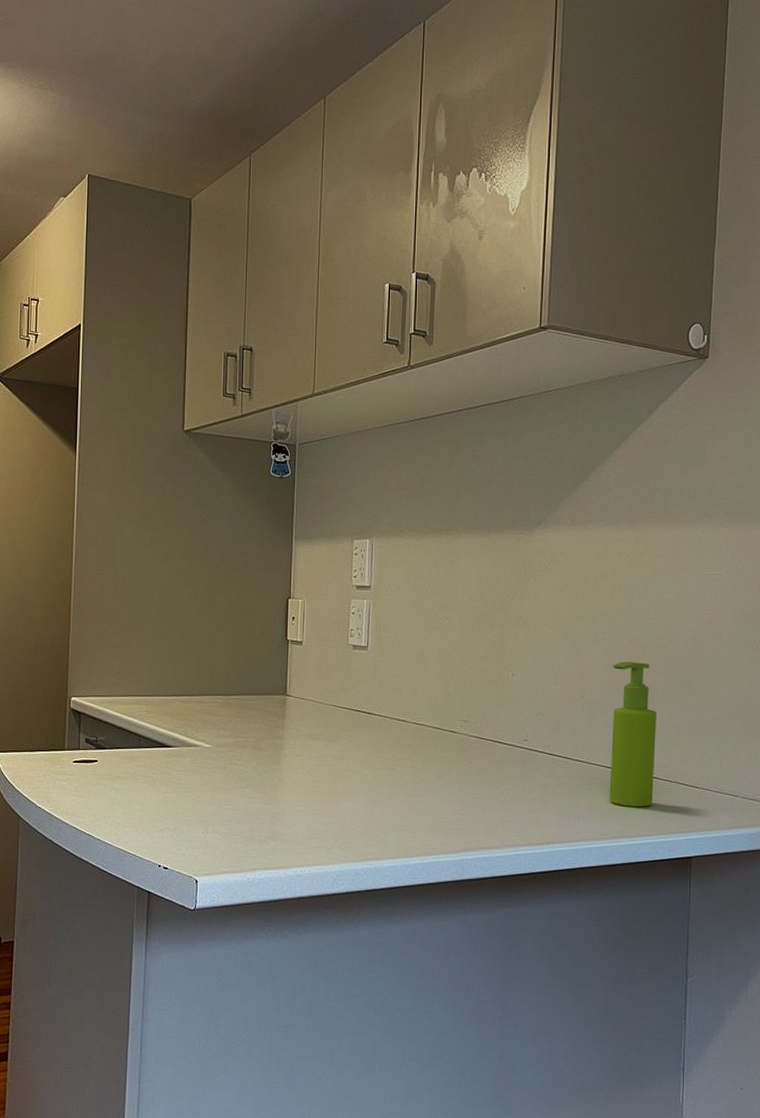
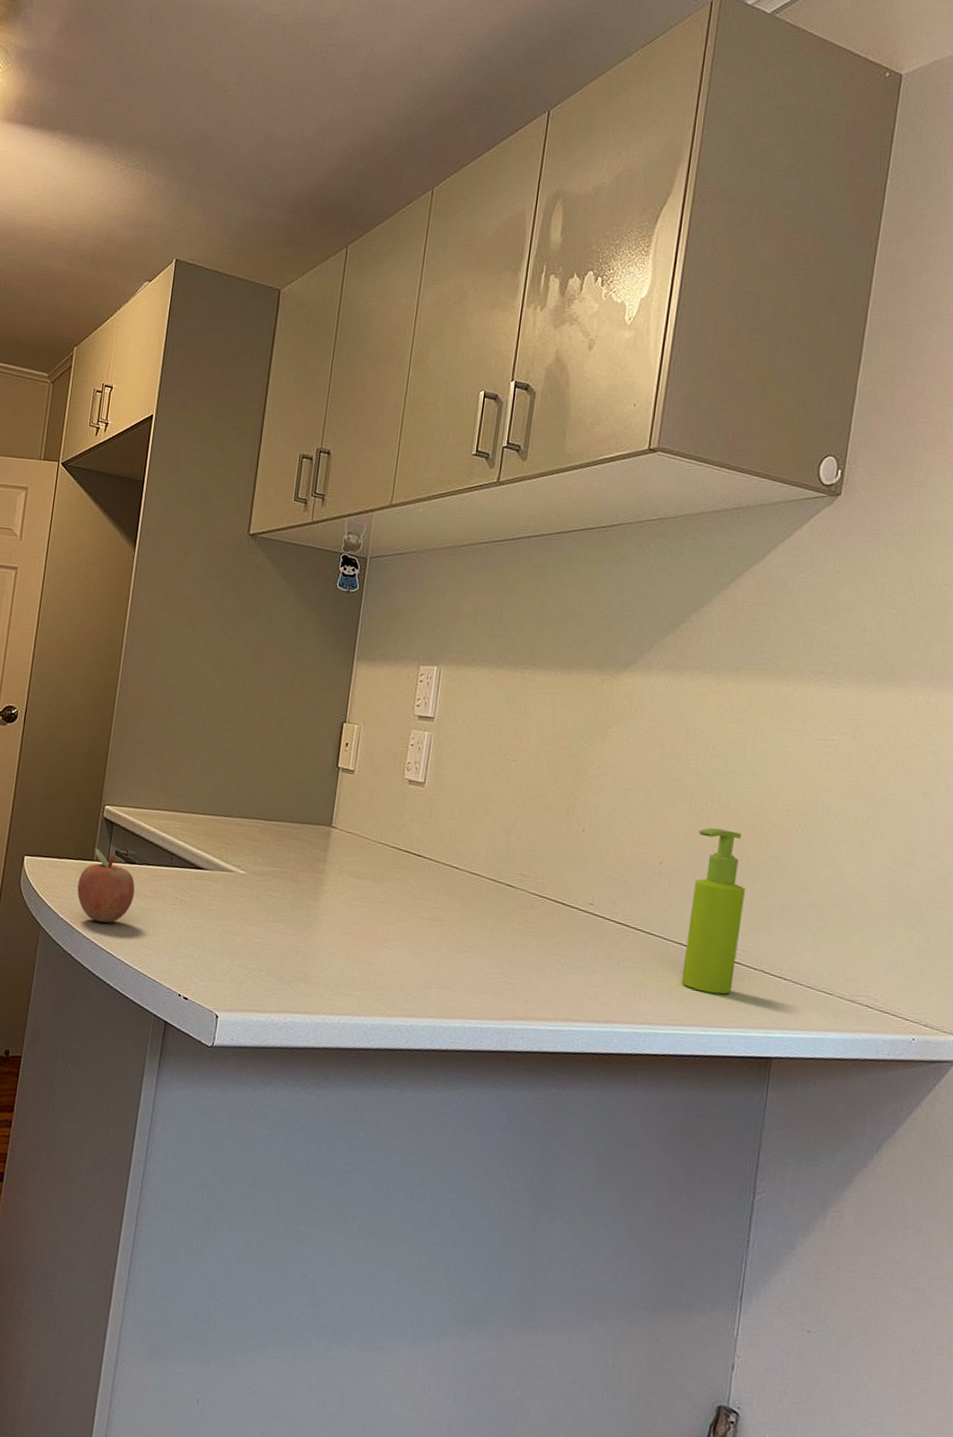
fruit: none [52,738,107,807] -> present [77,848,135,923]

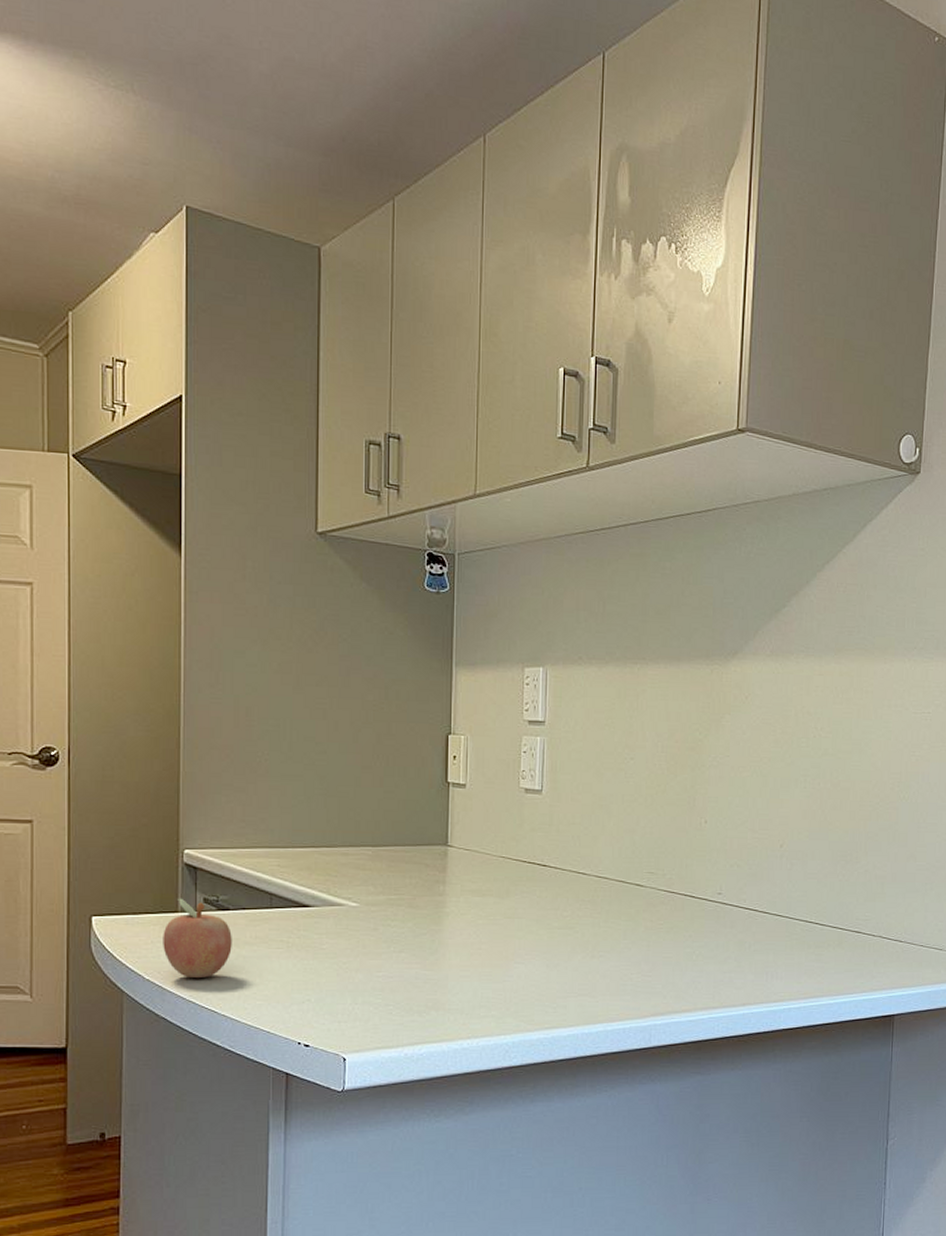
soap dispenser: present [681,828,745,995] -> none [809,807,860,963]

